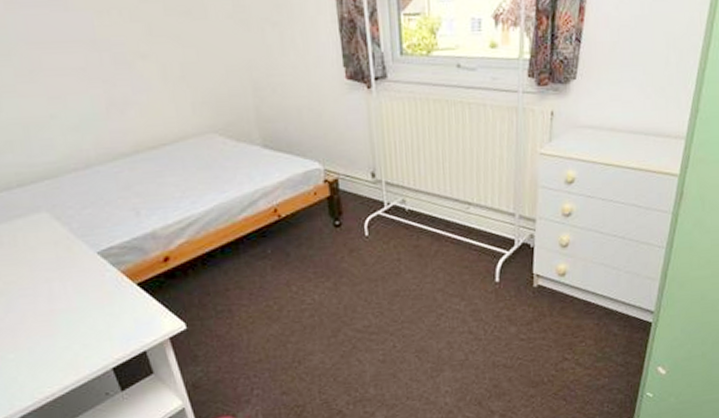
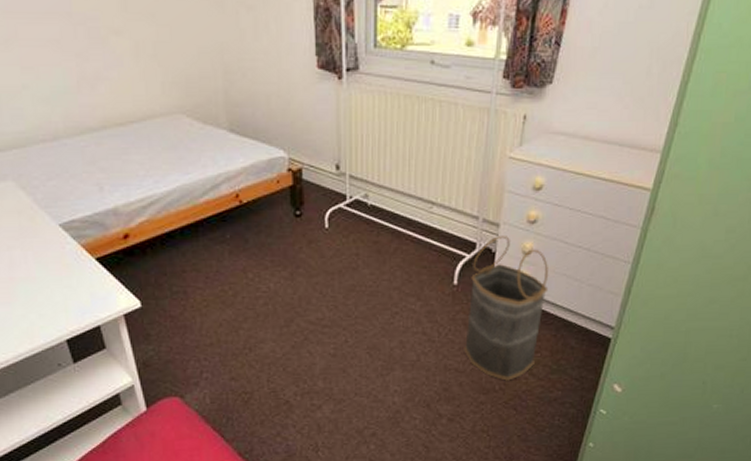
basket: none [510,230,588,373] -> present [463,236,549,381]

